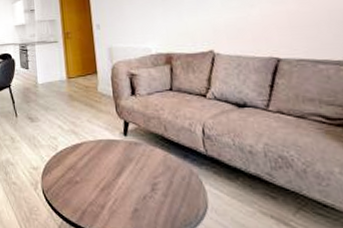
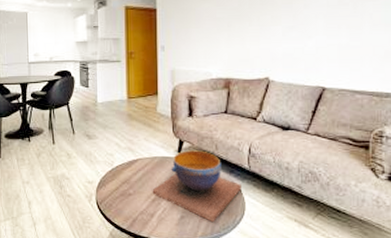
decorative bowl: none [100,132,200,218] -> present [152,150,242,223]

